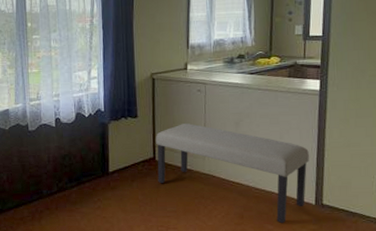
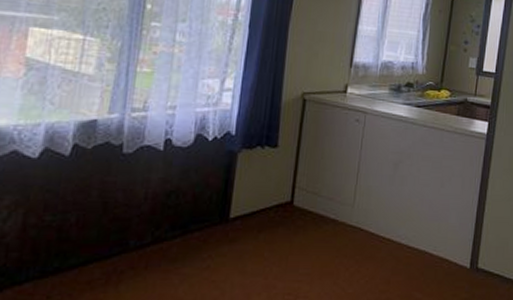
bench: present [156,123,309,224] -> none [292,160,469,292]

